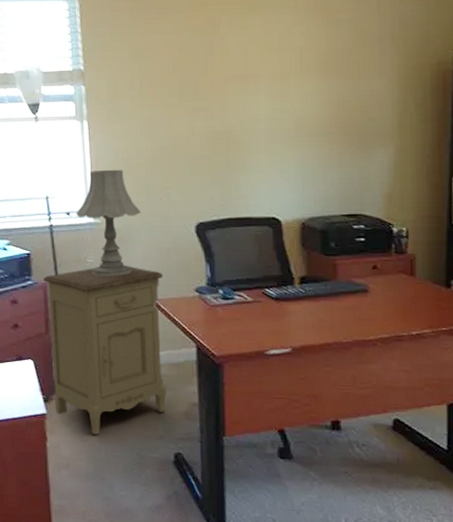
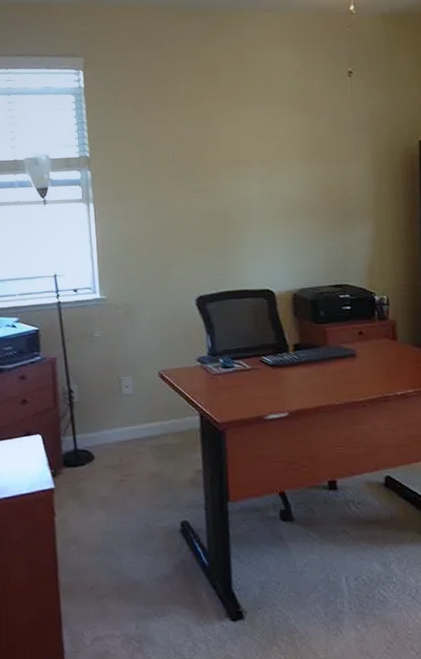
nightstand: present [42,266,167,436] -> none [51,339,172,508]
table lamp: present [76,169,141,276] -> none [83,247,145,350]

